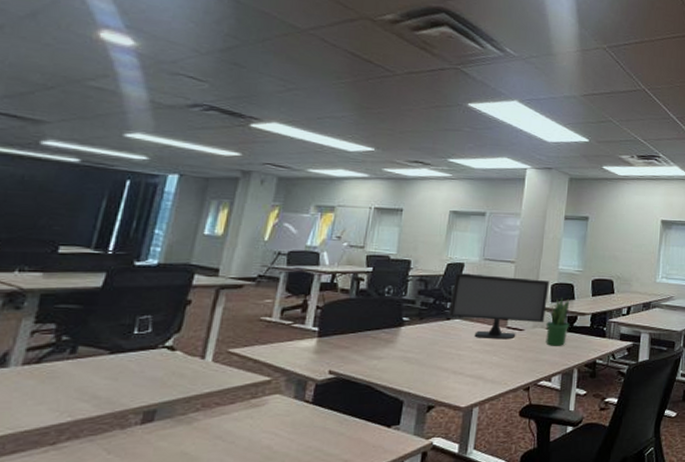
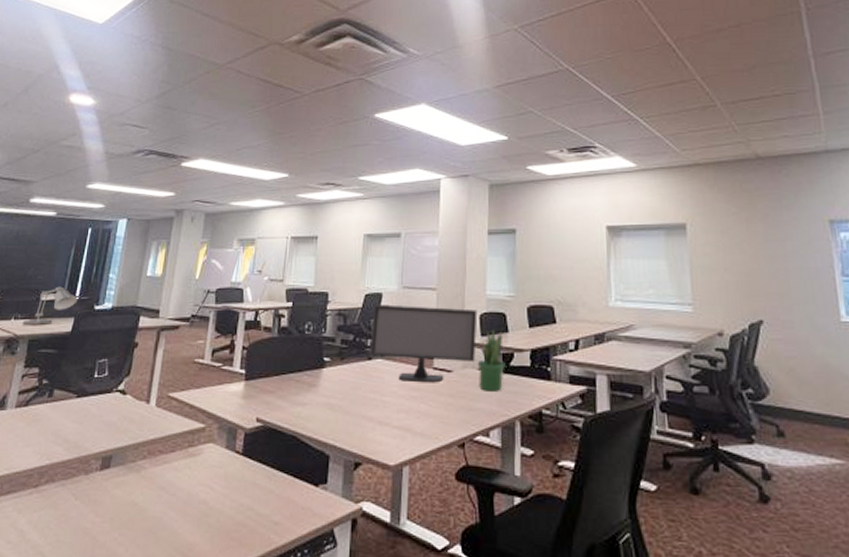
desk lamp: none [31,239,111,280] -> present [22,286,78,326]

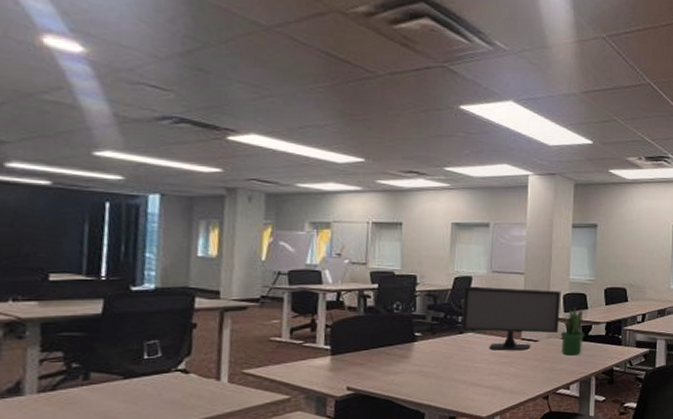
desk lamp: present [22,286,78,326] -> none [26,266,105,308]

